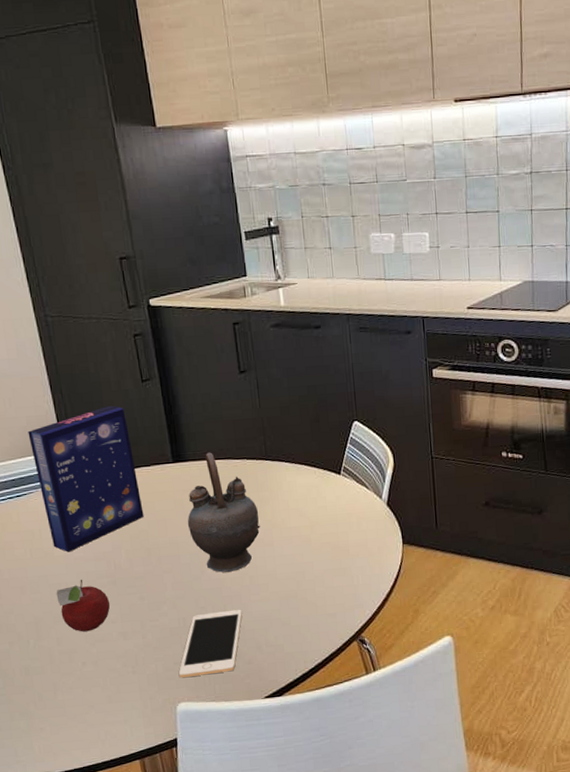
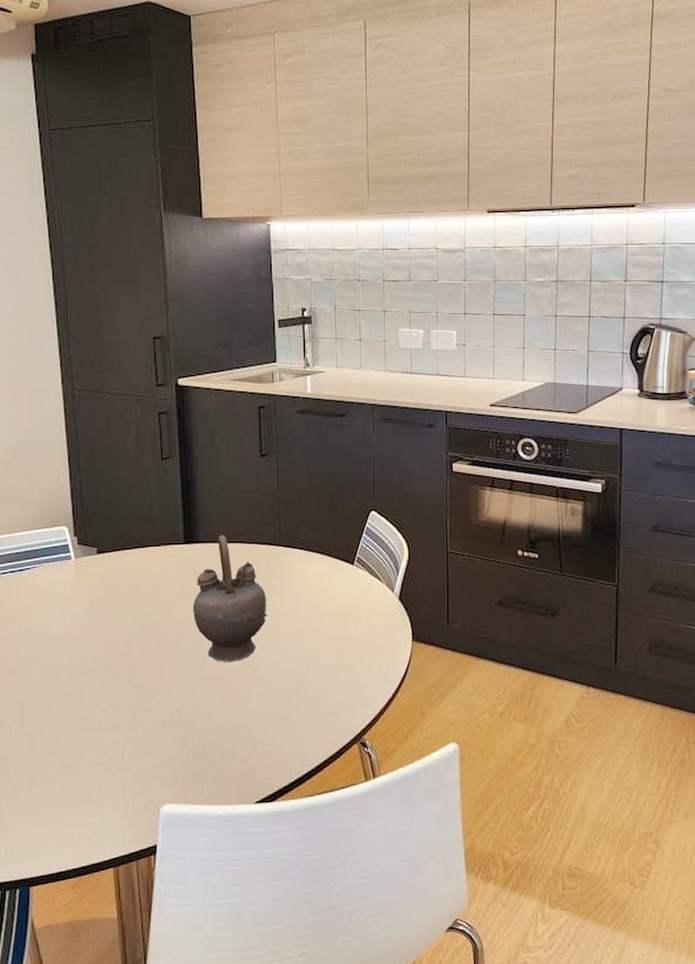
cereal box: present [28,406,144,552] -> none [39,482,149,632]
fruit: present [56,580,111,632] -> none [46,663,102,720]
cell phone: present [178,609,242,678] -> none [166,703,240,777]

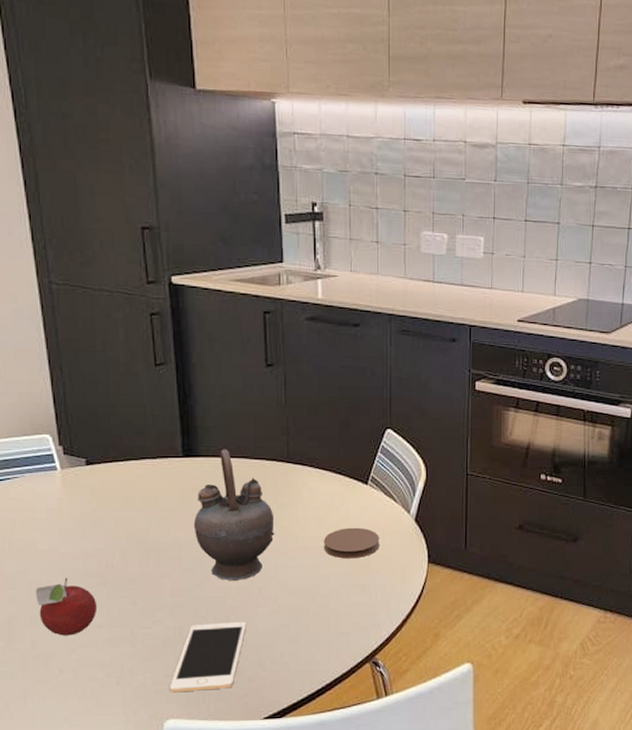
fruit: none [46,663,102,720] -> present [35,578,98,636]
cell phone: none [166,703,240,777] -> present [169,621,246,693]
coaster: none [312,607,365,639] -> present [323,527,379,559]

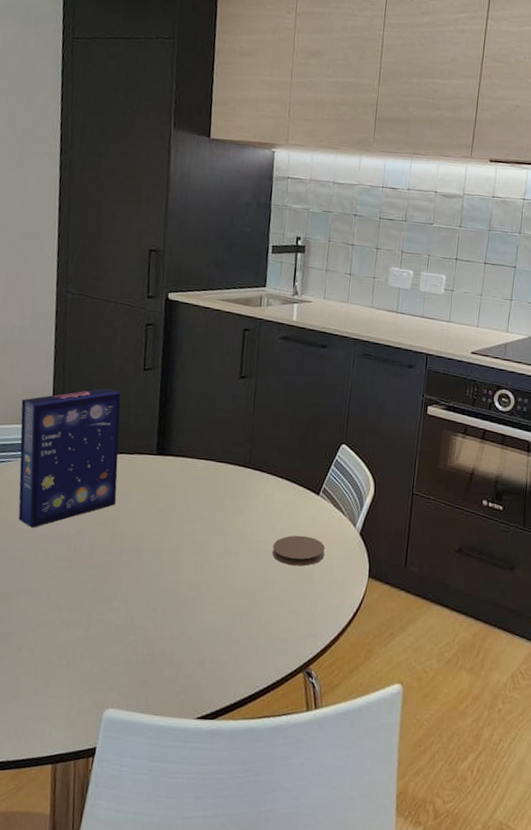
cereal box: none [18,389,145,547] -> present [18,388,121,528]
fruit: present [35,578,98,636] -> none [8,559,61,615]
cell phone: present [169,621,246,693] -> none [113,616,192,683]
teapot: present [193,449,275,581] -> none [157,450,231,577]

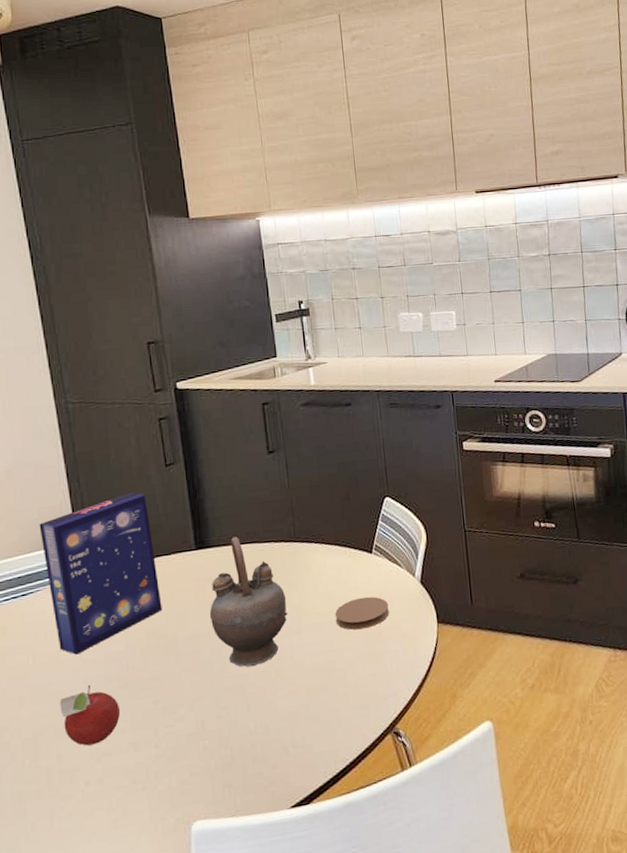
fruit: none [8,559,61,615] -> present [59,685,121,746]
teapot: none [157,450,231,577] -> present [209,536,288,667]

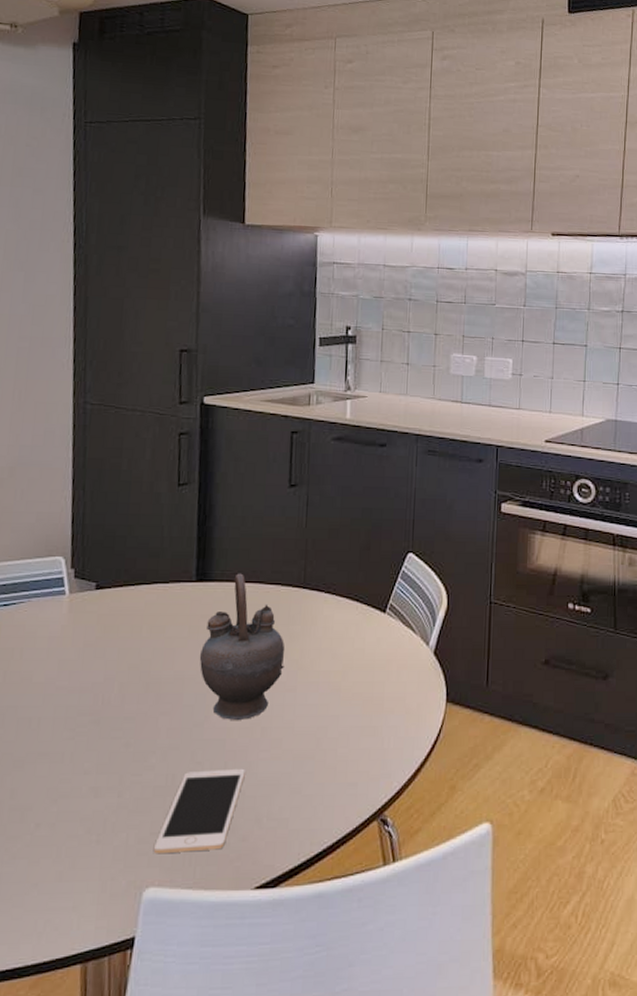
cereal box: present [39,492,163,655] -> none [33,509,153,679]
fruit: present [59,685,121,746] -> none [22,715,88,783]
cell phone: none [194,707,267,792] -> present [153,768,245,854]
coaster: present [335,596,389,630] -> none [334,661,395,697]

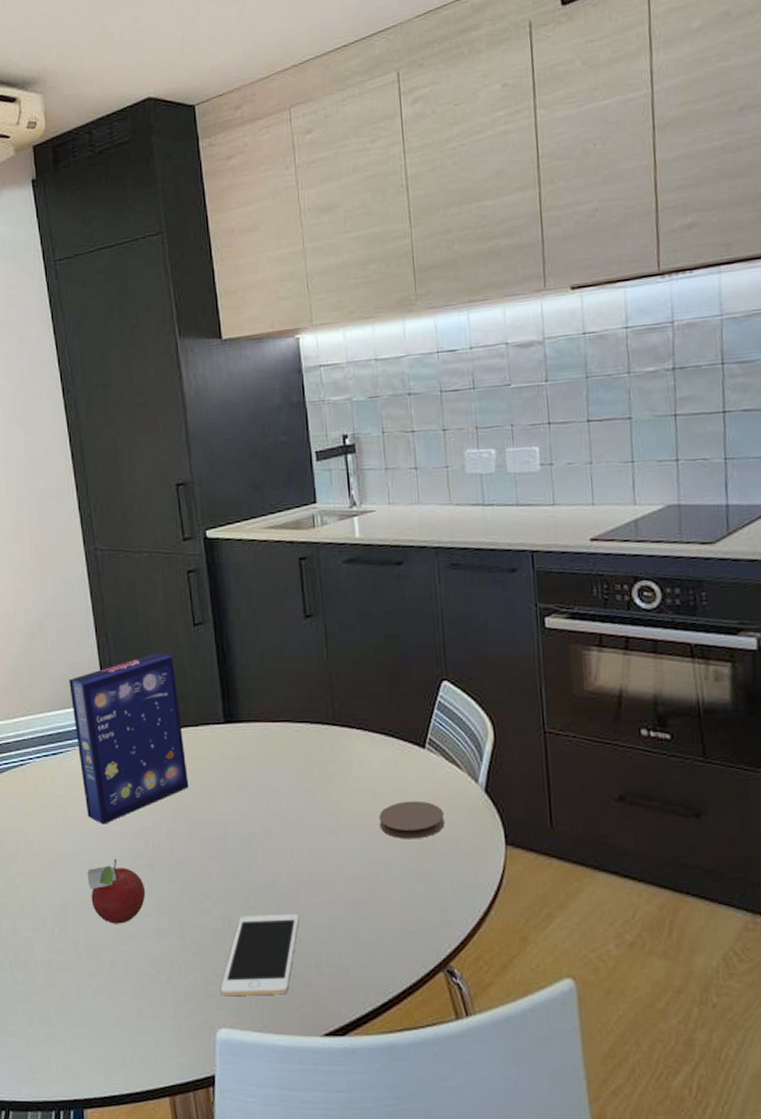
fruit: none [22,715,88,783] -> present [87,859,146,924]
cereal box: none [33,509,153,679] -> present [69,653,189,824]
teapot: present [199,573,285,721] -> none [237,712,324,865]
coaster: none [334,661,395,697] -> present [378,800,445,839]

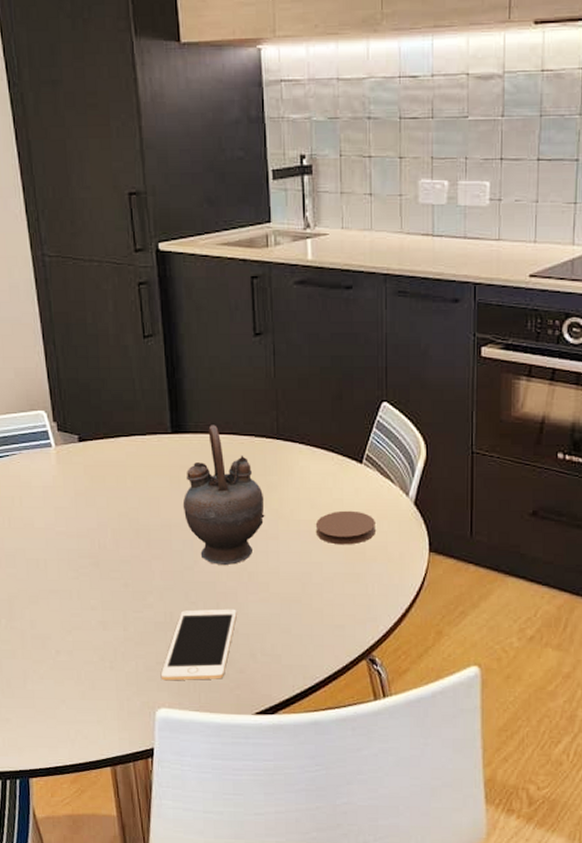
cereal box: present [69,653,189,824] -> none [15,363,135,525]
fruit: present [87,859,146,924] -> none [33,557,91,616]
teapot: none [237,712,324,865] -> present [182,425,265,566]

